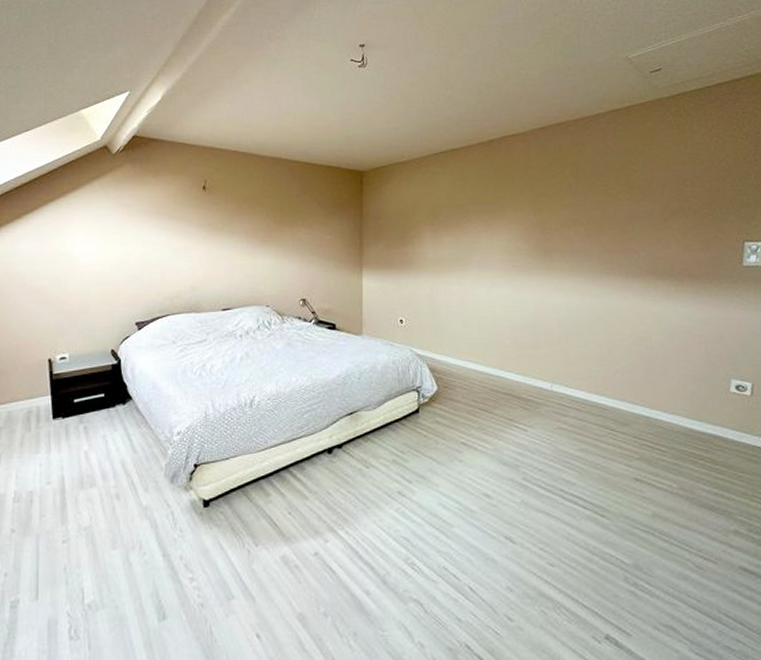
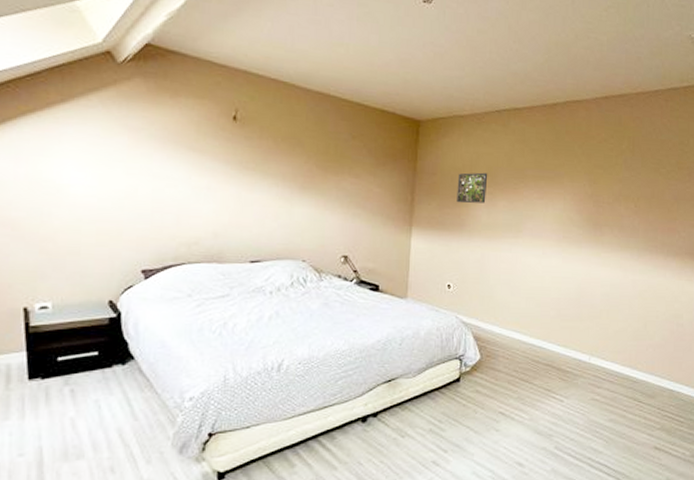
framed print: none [402,212,431,243] -> present [457,172,488,203]

